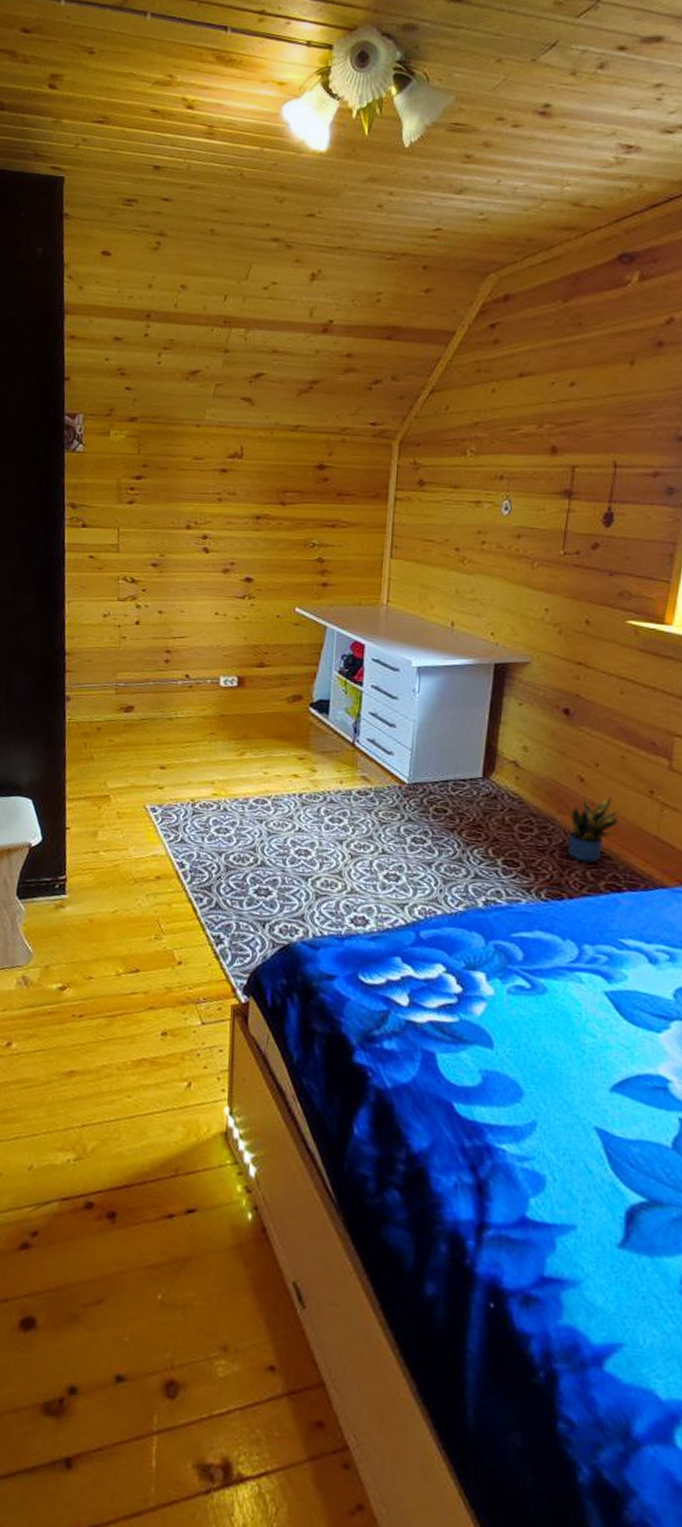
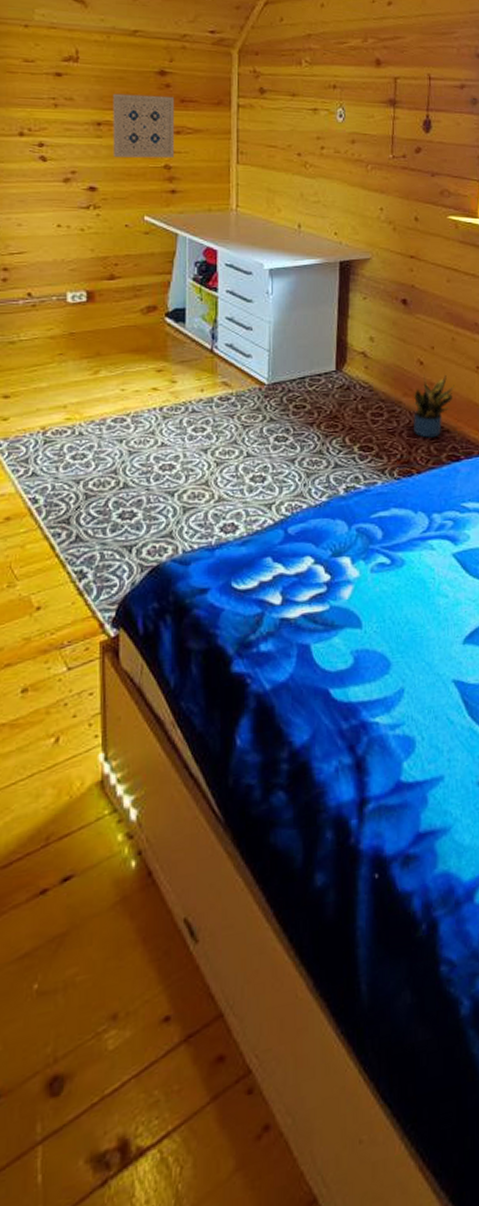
wall art: none [269,488,331,552] -> present [113,93,174,159]

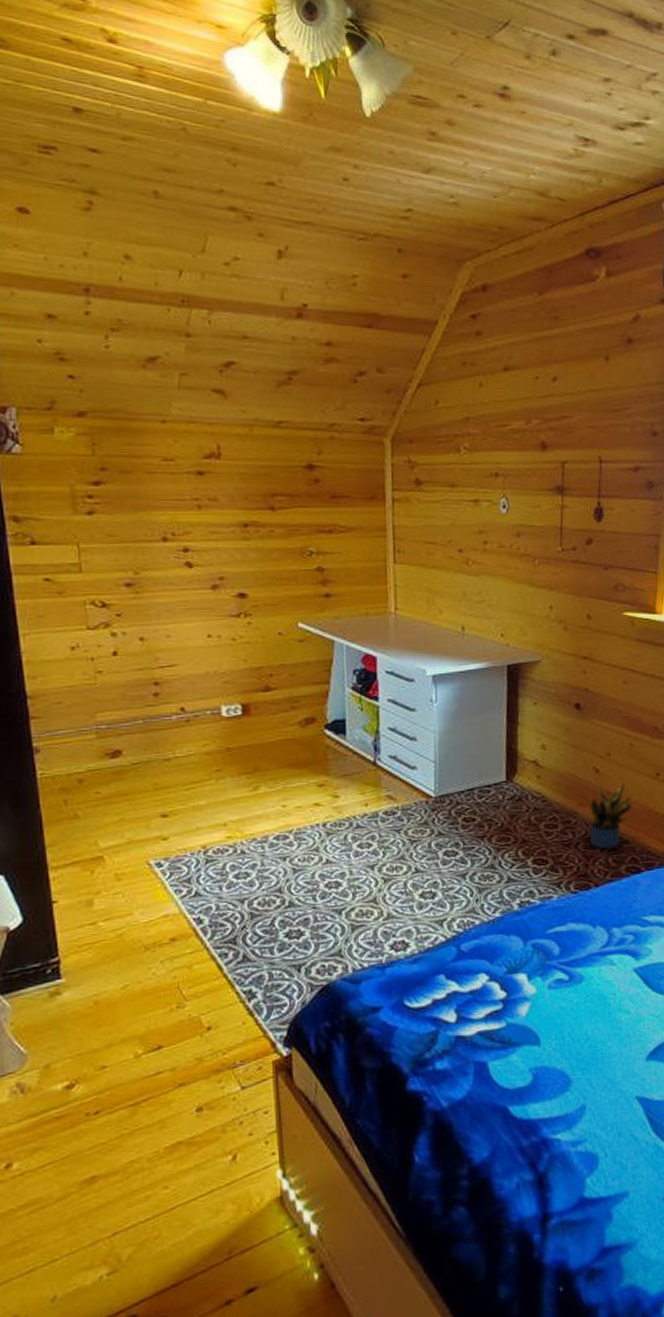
wall art: present [113,93,174,159] -> none [259,491,326,560]

